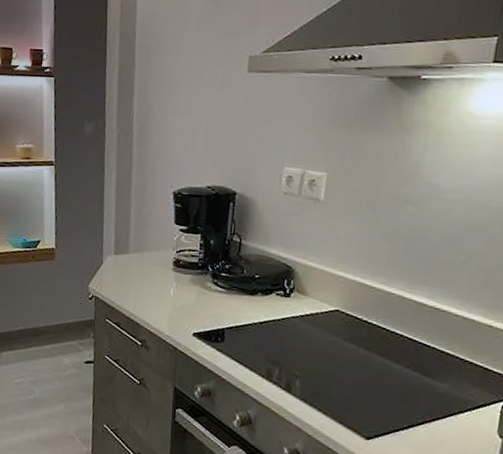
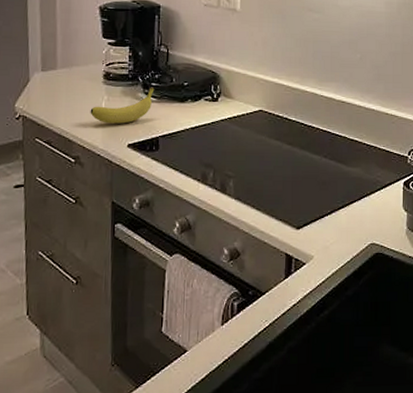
fruit: none [158,277,224,312] -> present [90,87,155,124]

